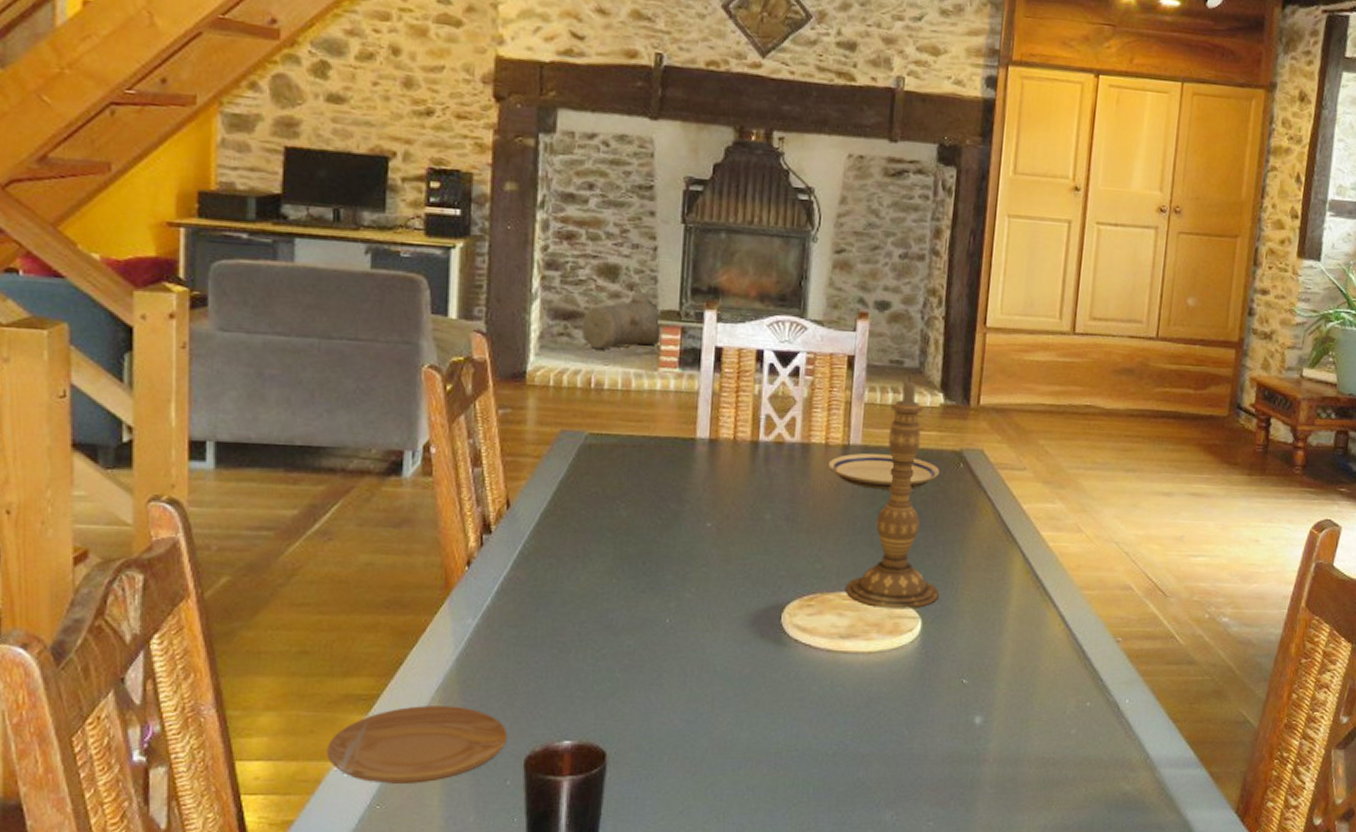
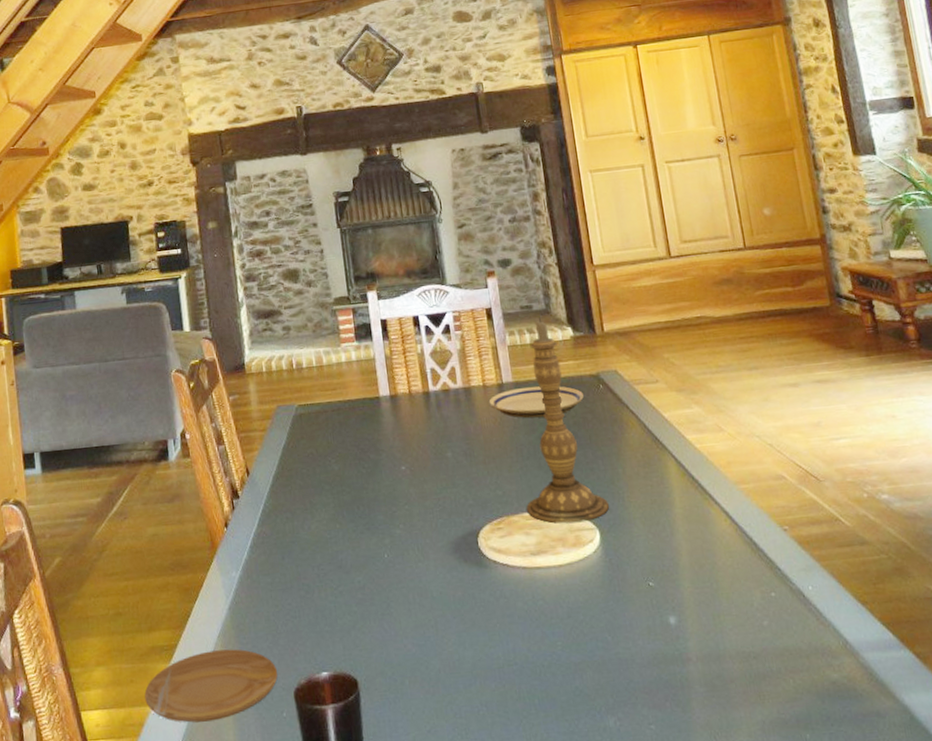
decorative log: present [581,291,660,350] -> none [278,286,338,337]

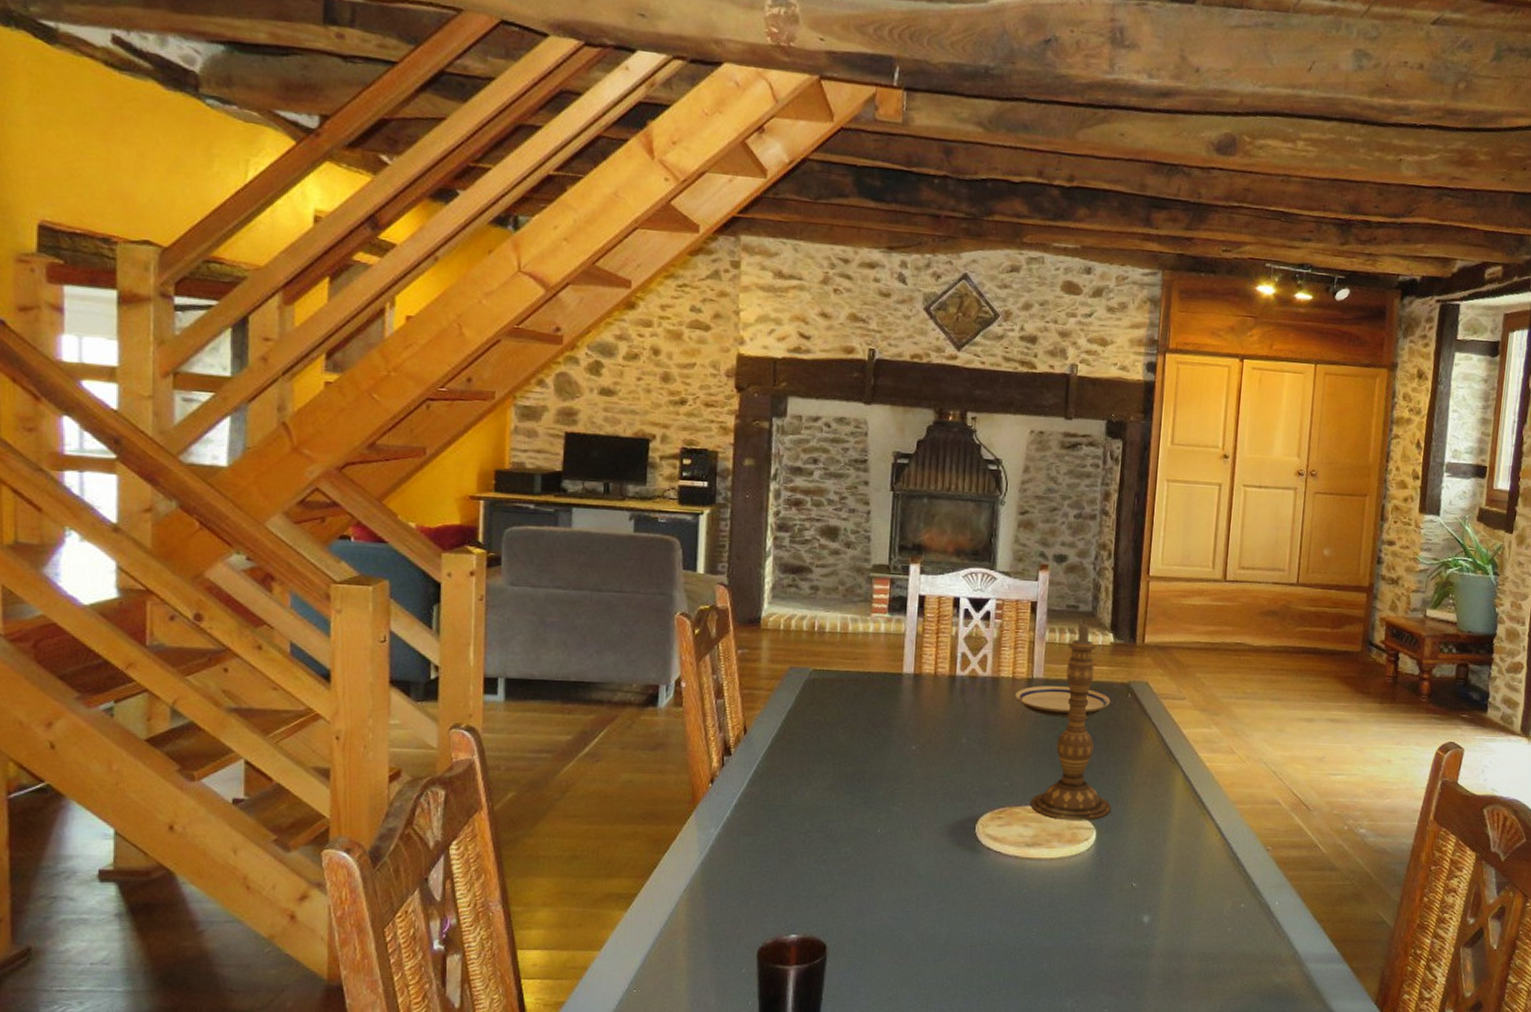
plate: present [144,649,278,723] -> none [593,903,744,971]

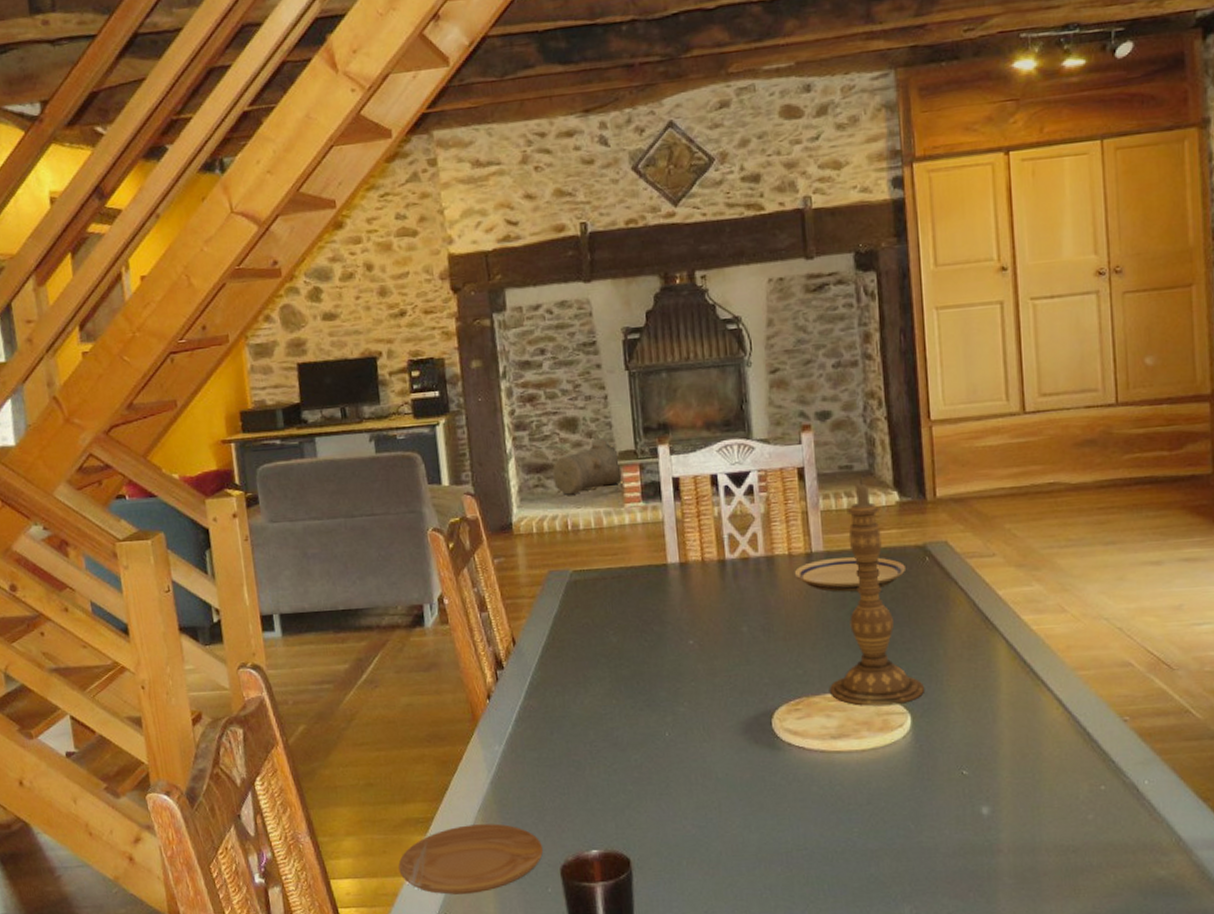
plate: none [593,903,744,971] -> present [398,823,544,895]
decorative log: none [806,549,873,598] -> present [551,437,622,495]

